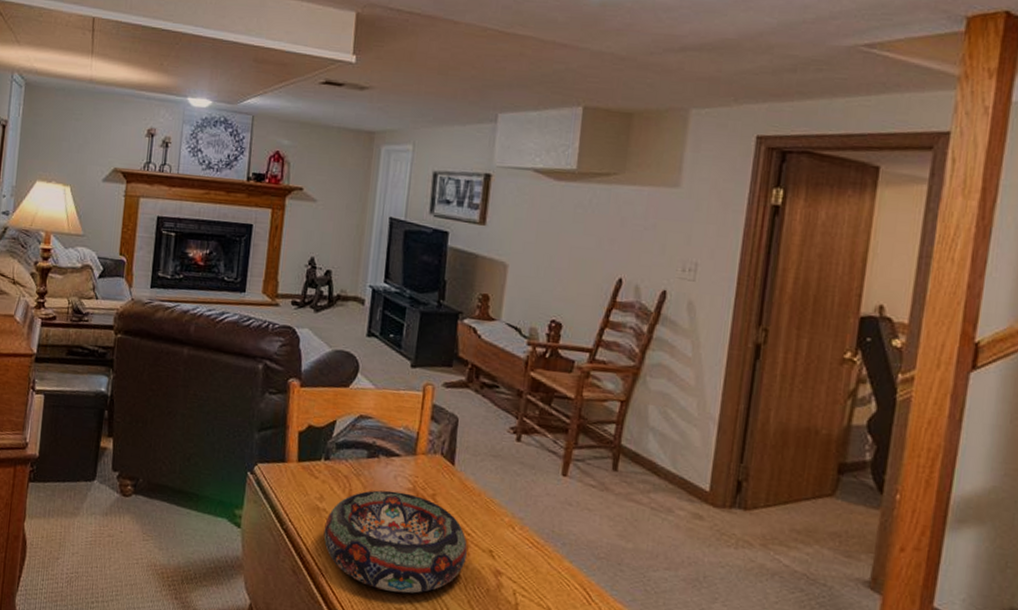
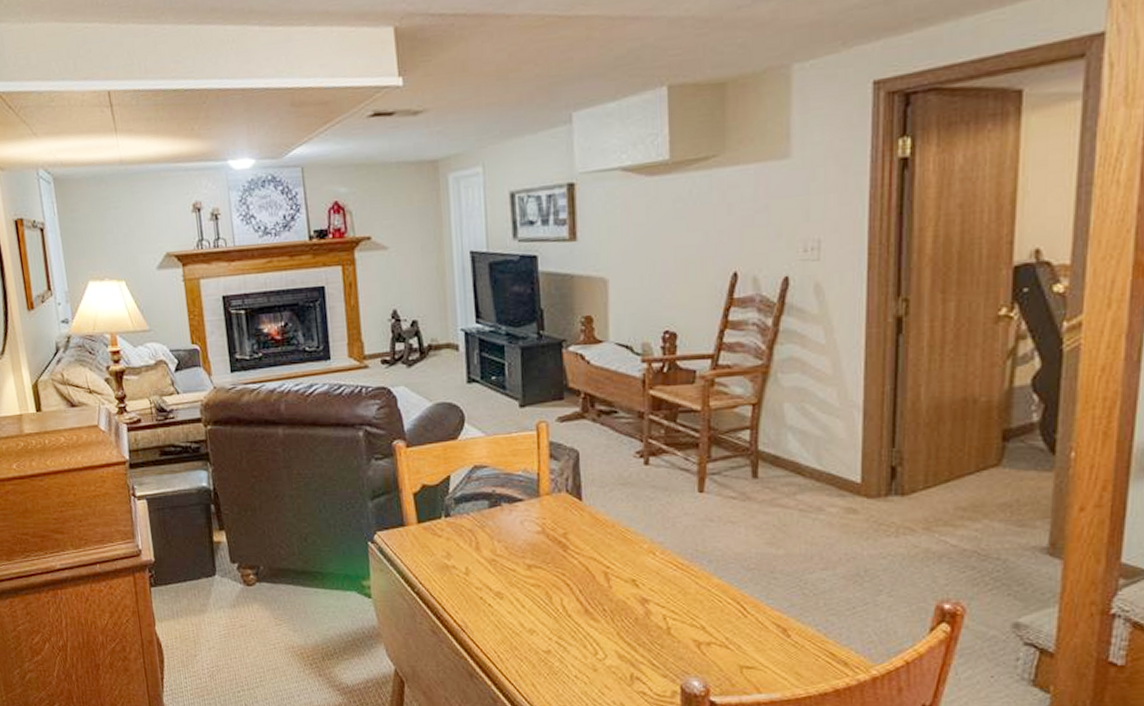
decorative bowl: present [323,490,467,594] -> none [456,536,609,636]

